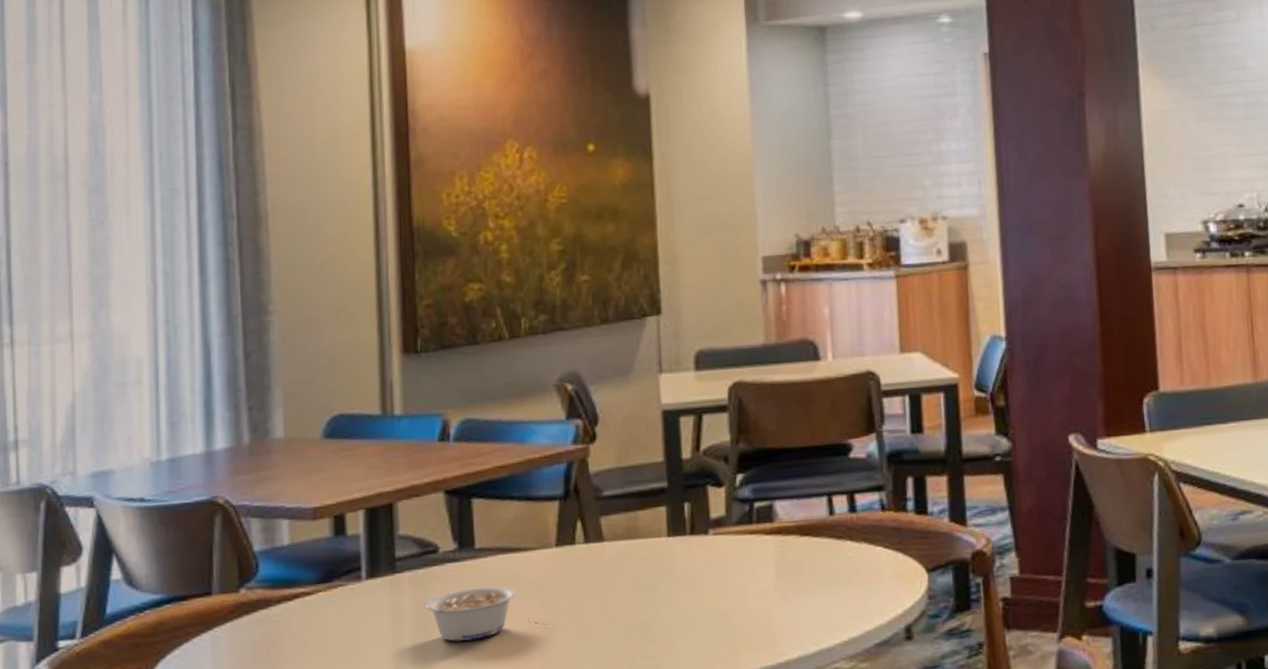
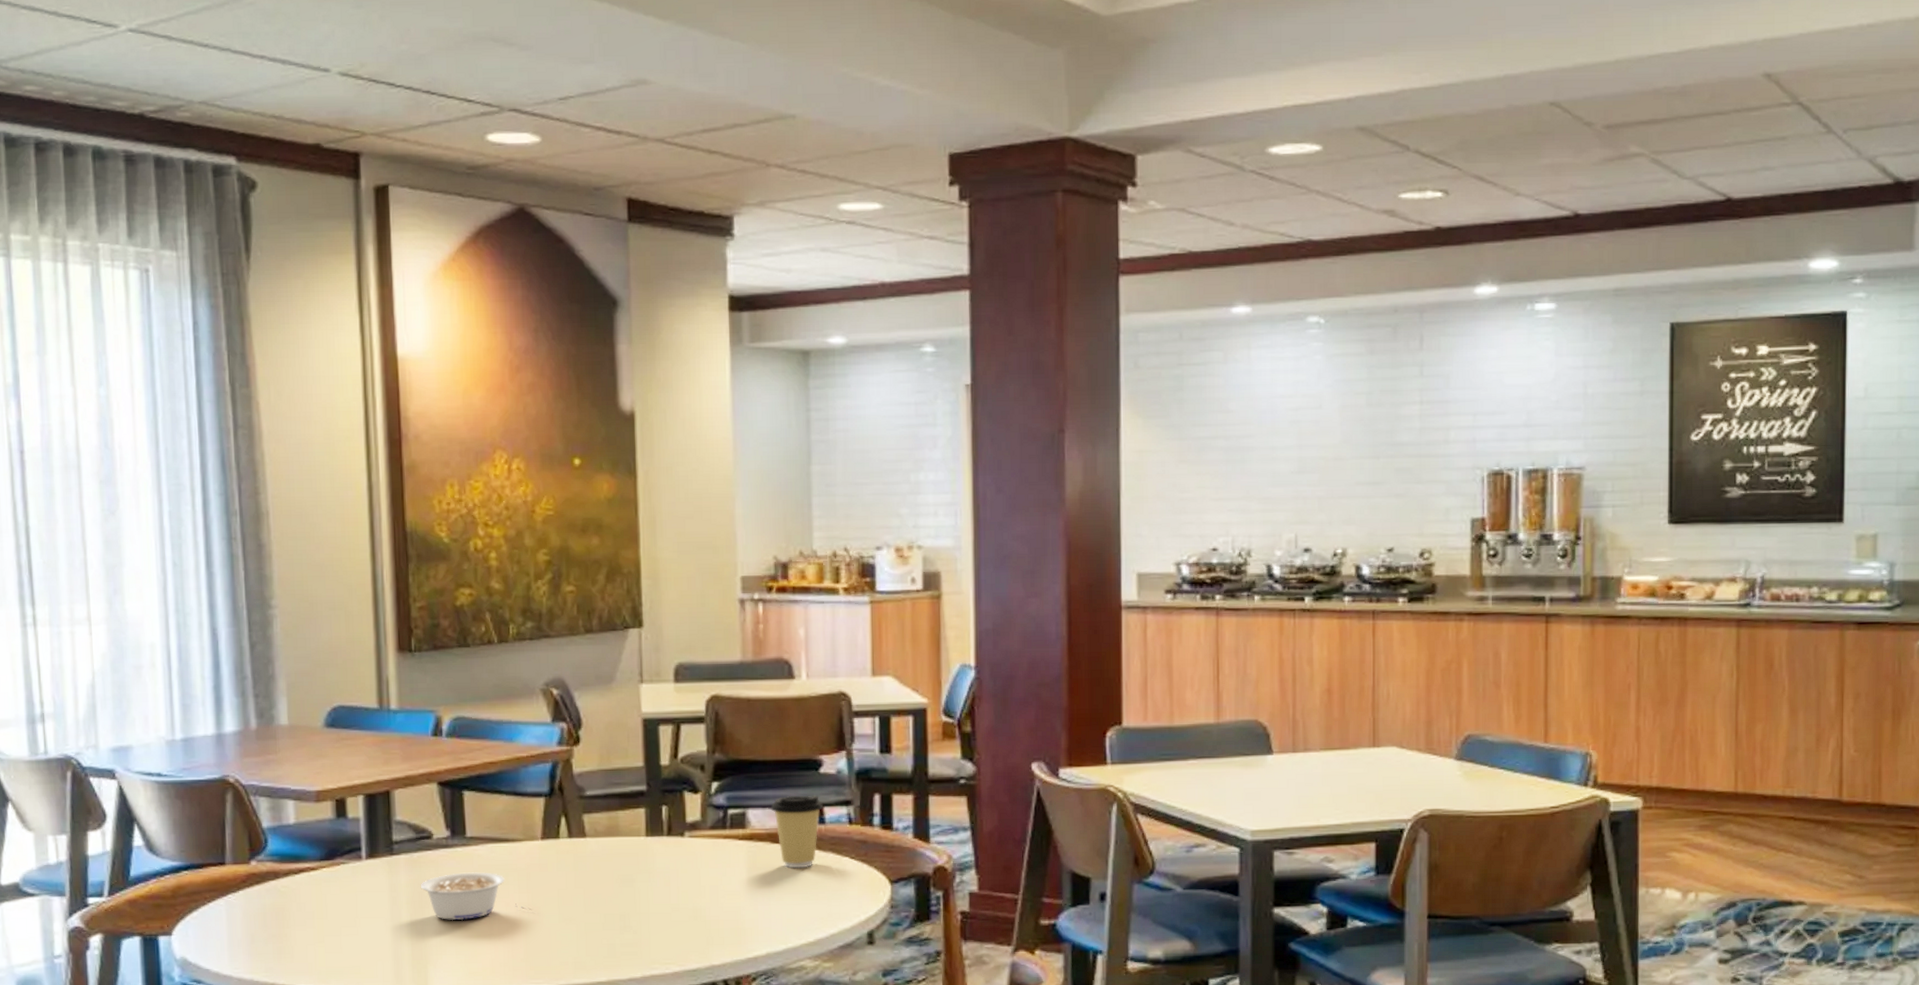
coffee cup: none [799,482,855,563] -> present [770,795,824,869]

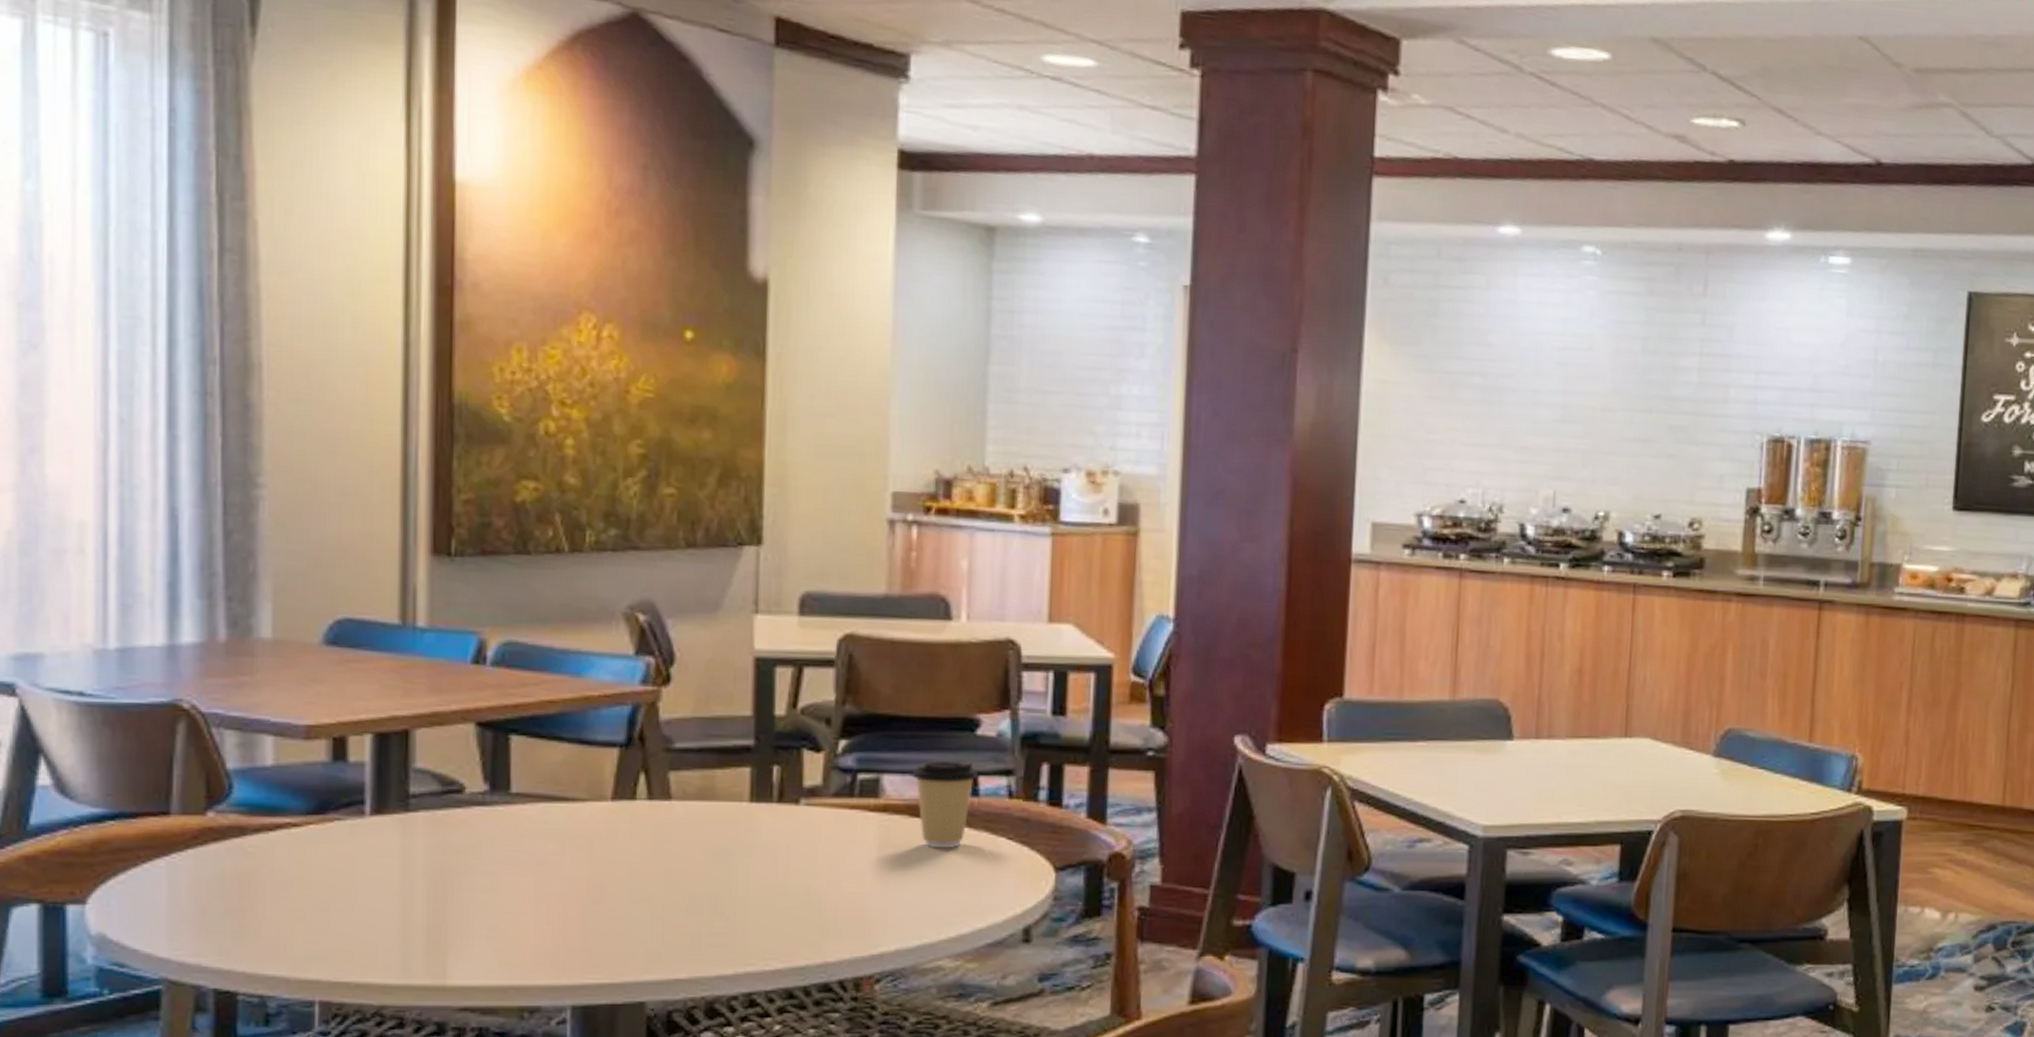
legume: present [421,872,505,921] -> none [445,837,559,898]

